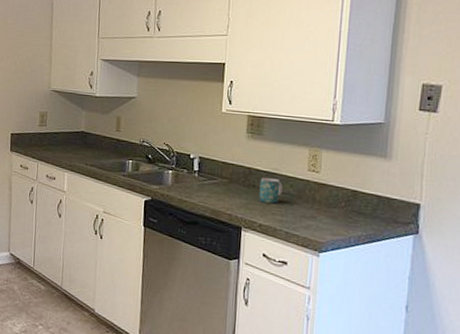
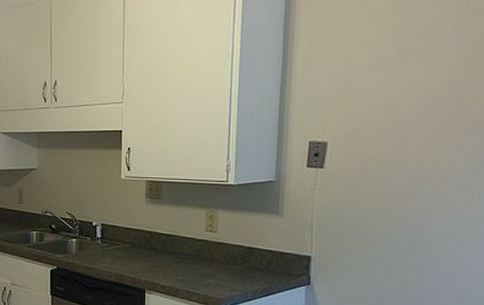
mug: present [259,177,283,204] -> none [160,240,182,265]

